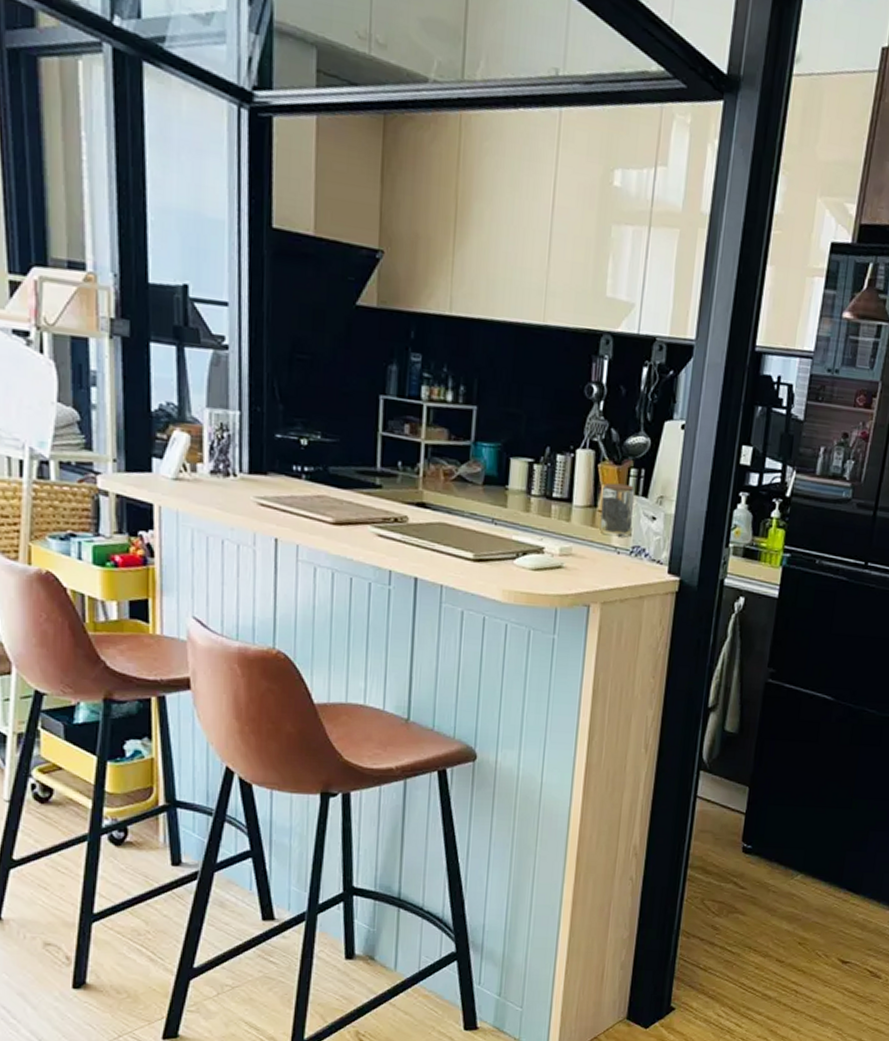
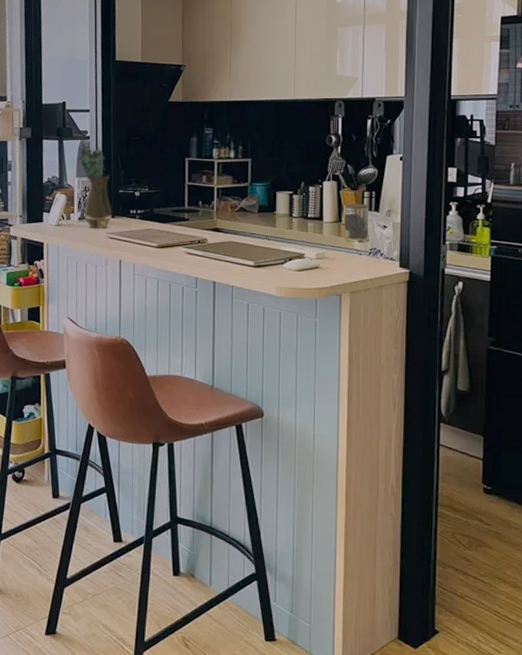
vase: none [208,356,265,490] -> present [77,144,113,228]

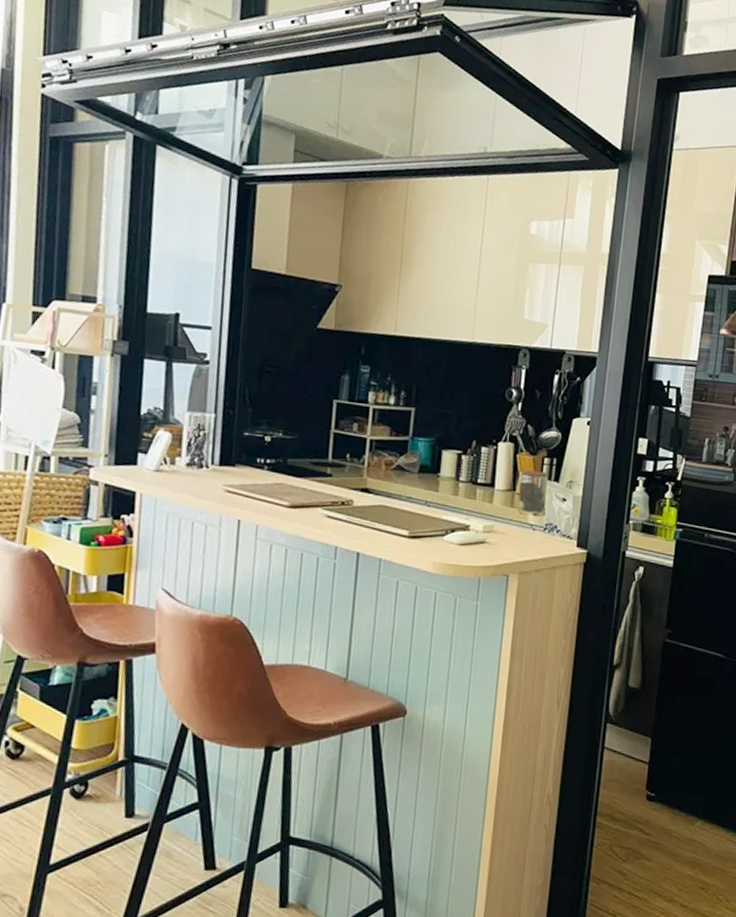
vase: present [77,144,113,228] -> none [190,370,234,479]

